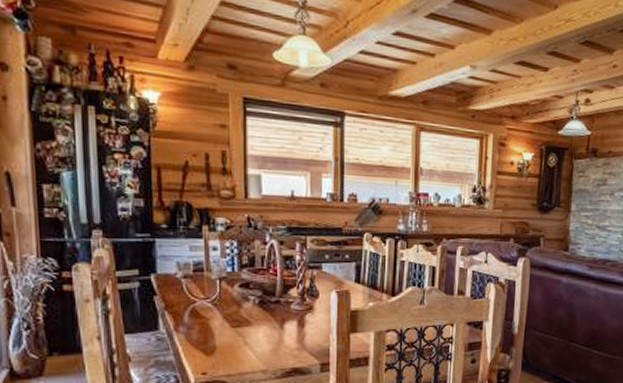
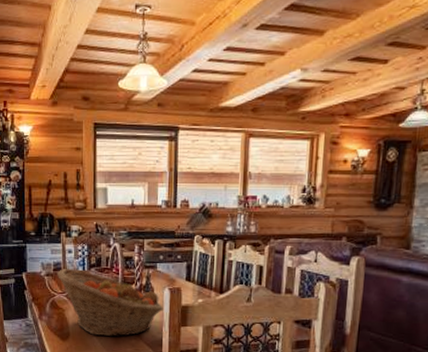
fruit basket: none [197,269,330,349] -> present [56,269,164,337]

